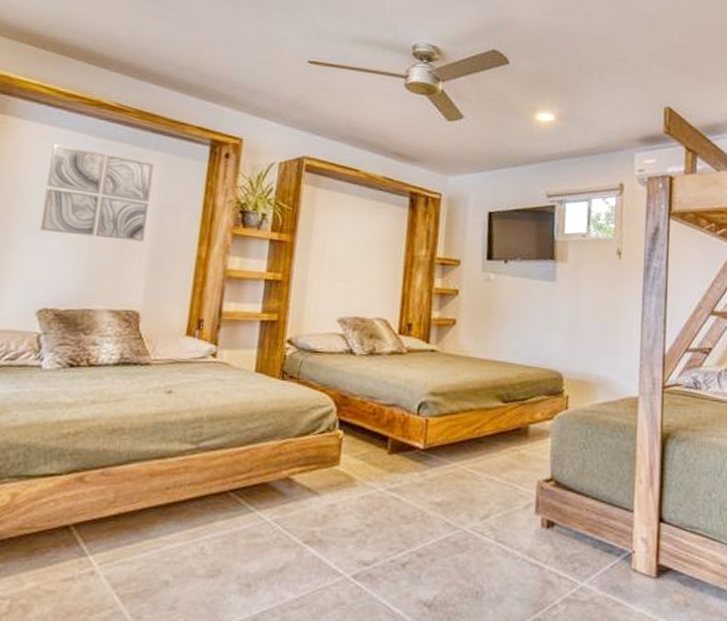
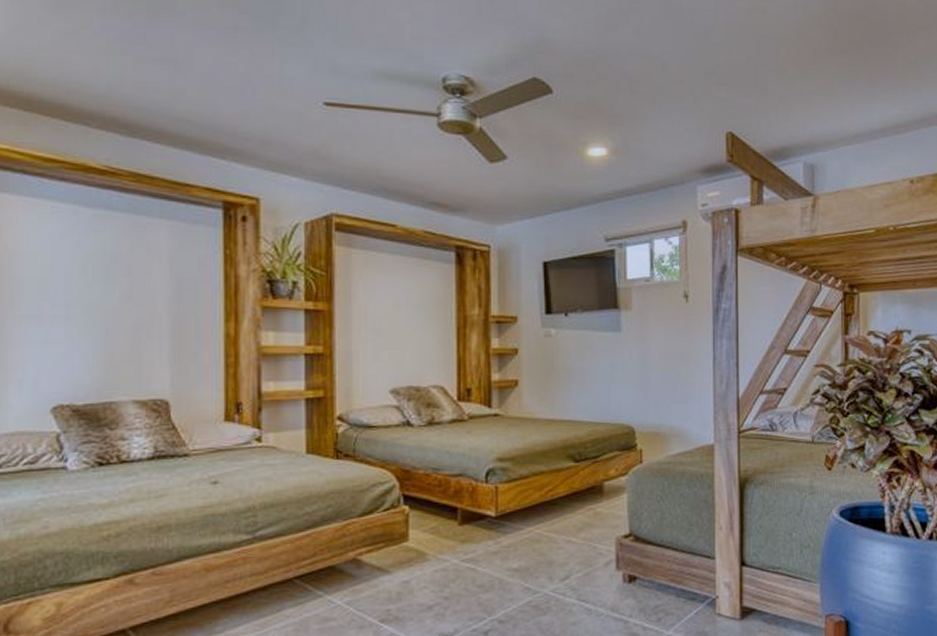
wall art: present [40,144,154,242] -> none [37,219,162,322]

